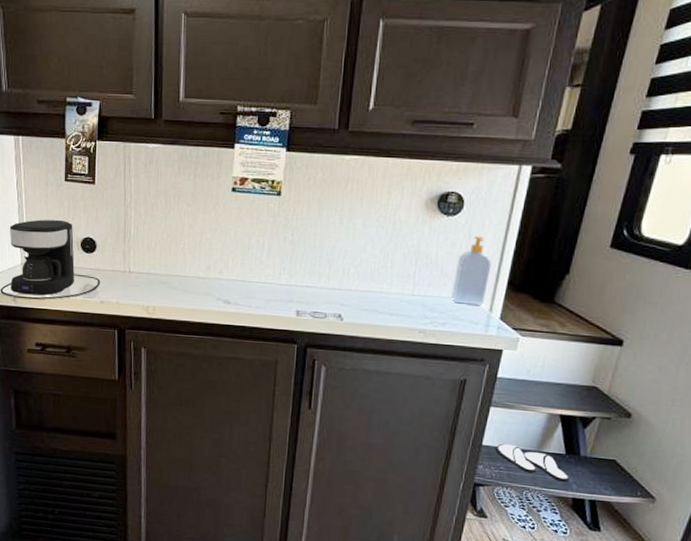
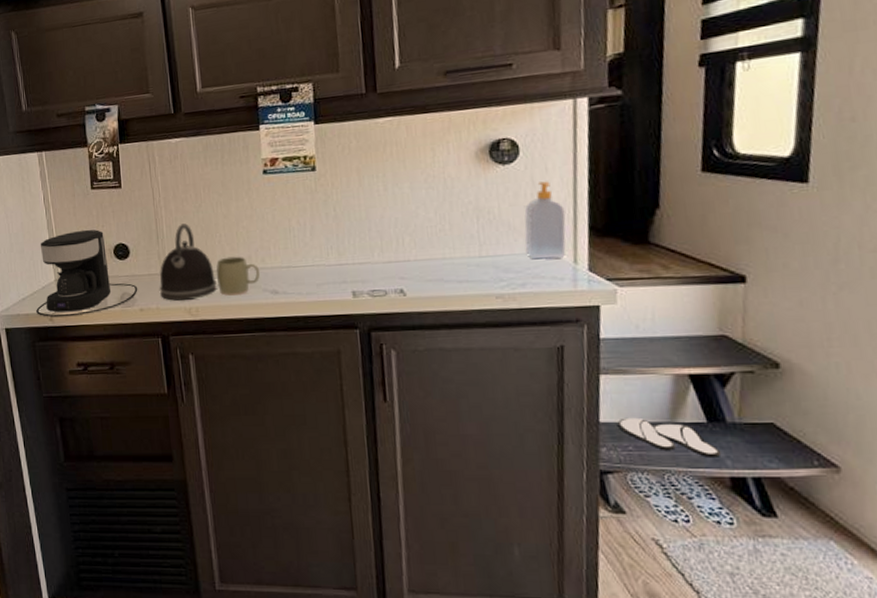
kettle: none [120,227,175,299] -> present [159,223,217,301]
mug: none [175,264,216,301] -> present [216,256,260,296]

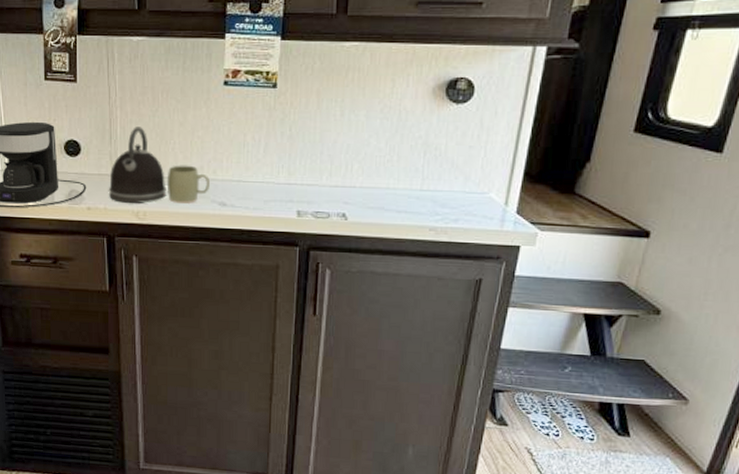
soap bottle: present [524,181,566,260] -> none [463,124,506,199]
slippers: present [618,417,722,458] -> none [516,346,597,385]

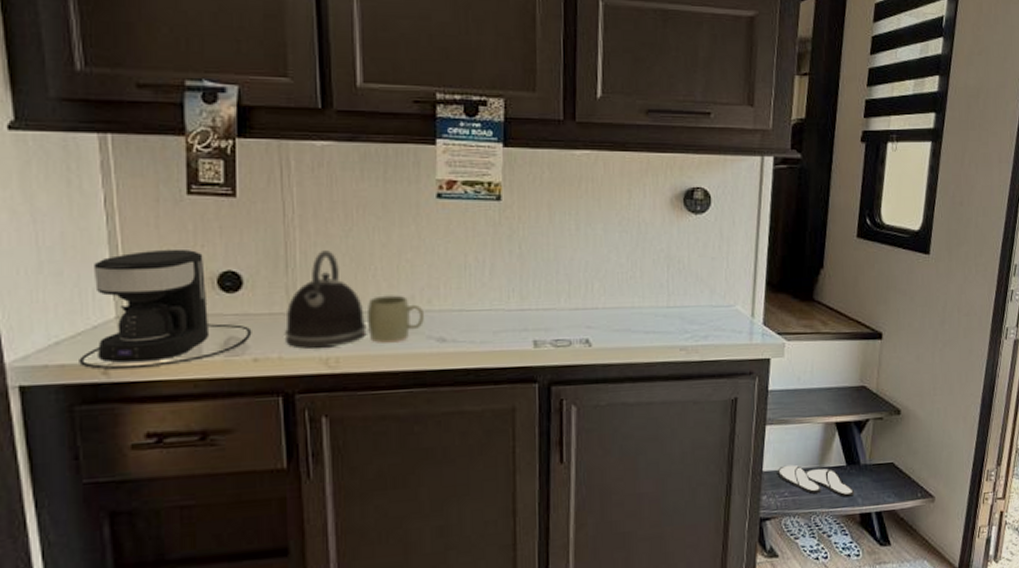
slippers: none [516,346,597,385] -> present [778,464,855,497]

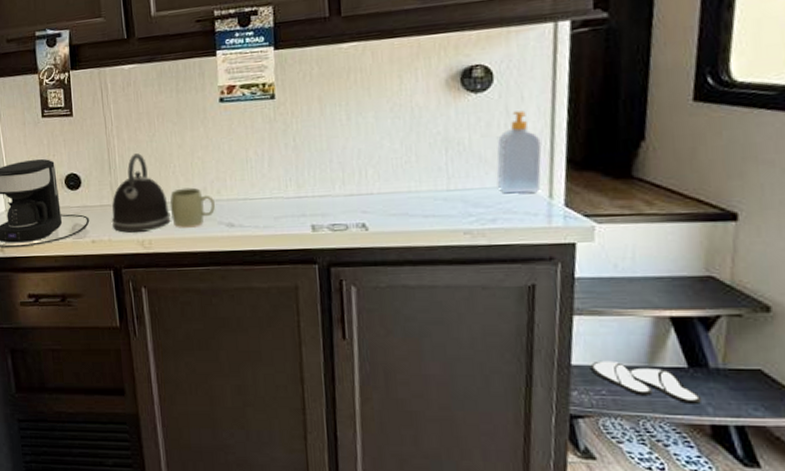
soap bottle: none [710,234,747,312] -> present [496,110,542,194]

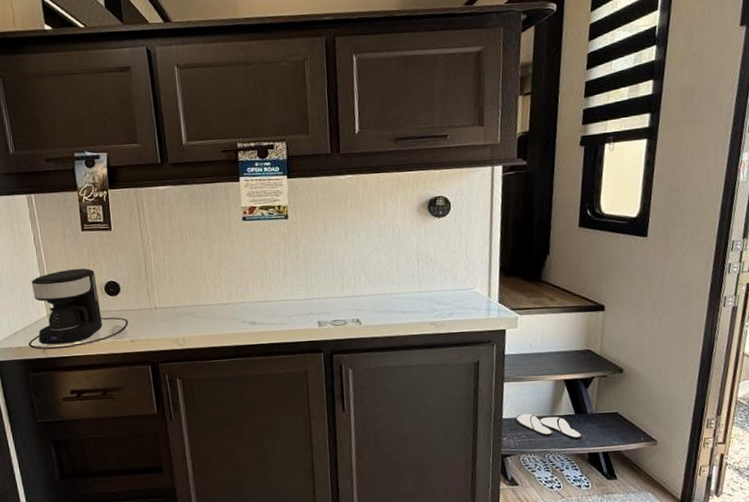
kettle: present [111,153,171,233] -> none [148,263,202,332]
mug: present [170,187,215,228] -> none [200,292,240,327]
soap bottle: present [496,110,542,194] -> none [453,232,483,294]

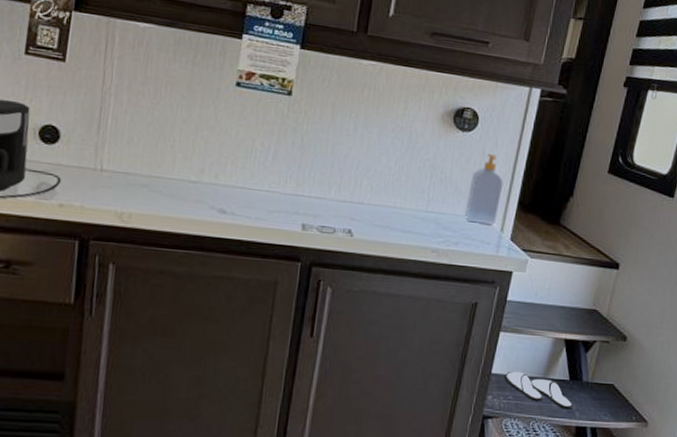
soap bottle: none [453,232,483,294] -> present [464,154,503,225]

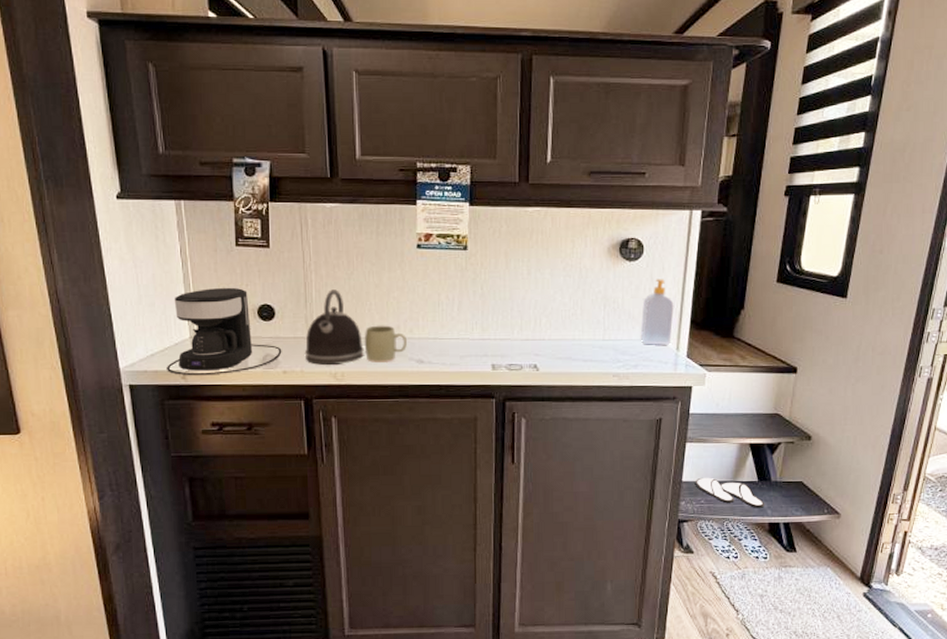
kettle: none [88,118,159,204] -> present [304,289,364,365]
mug: none [160,164,210,208] -> present [364,325,407,362]

